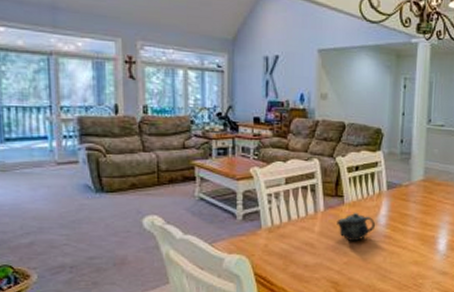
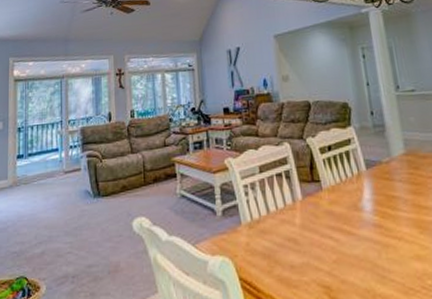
teapot: present [336,212,376,242] -> none [317,198,362,235]

